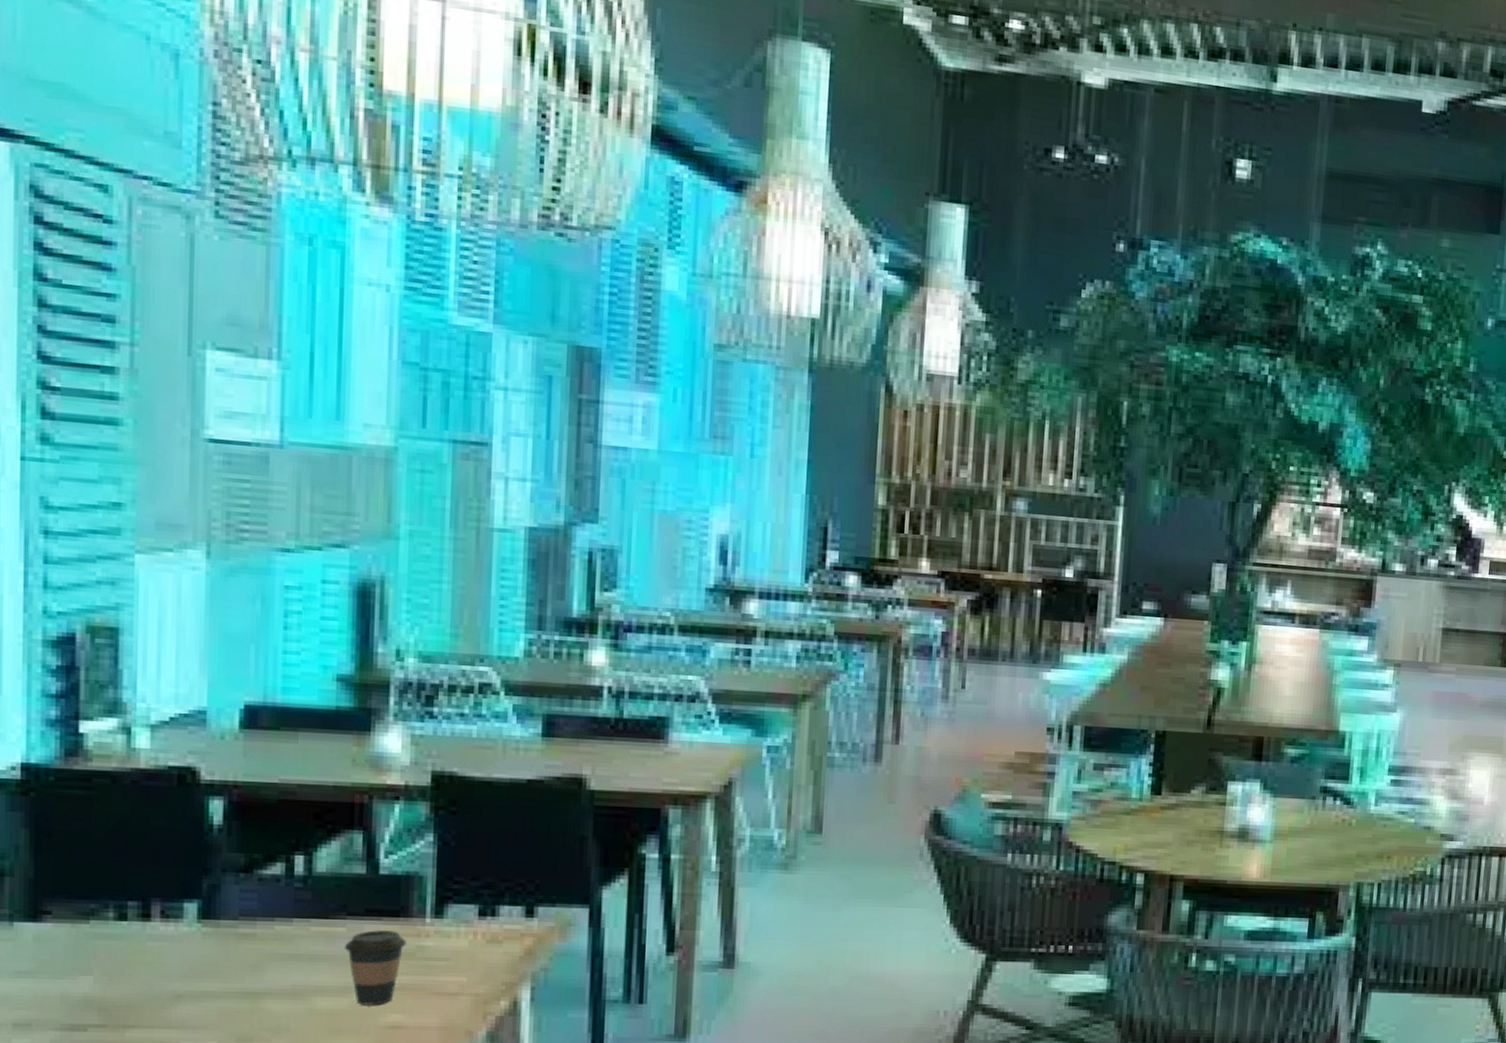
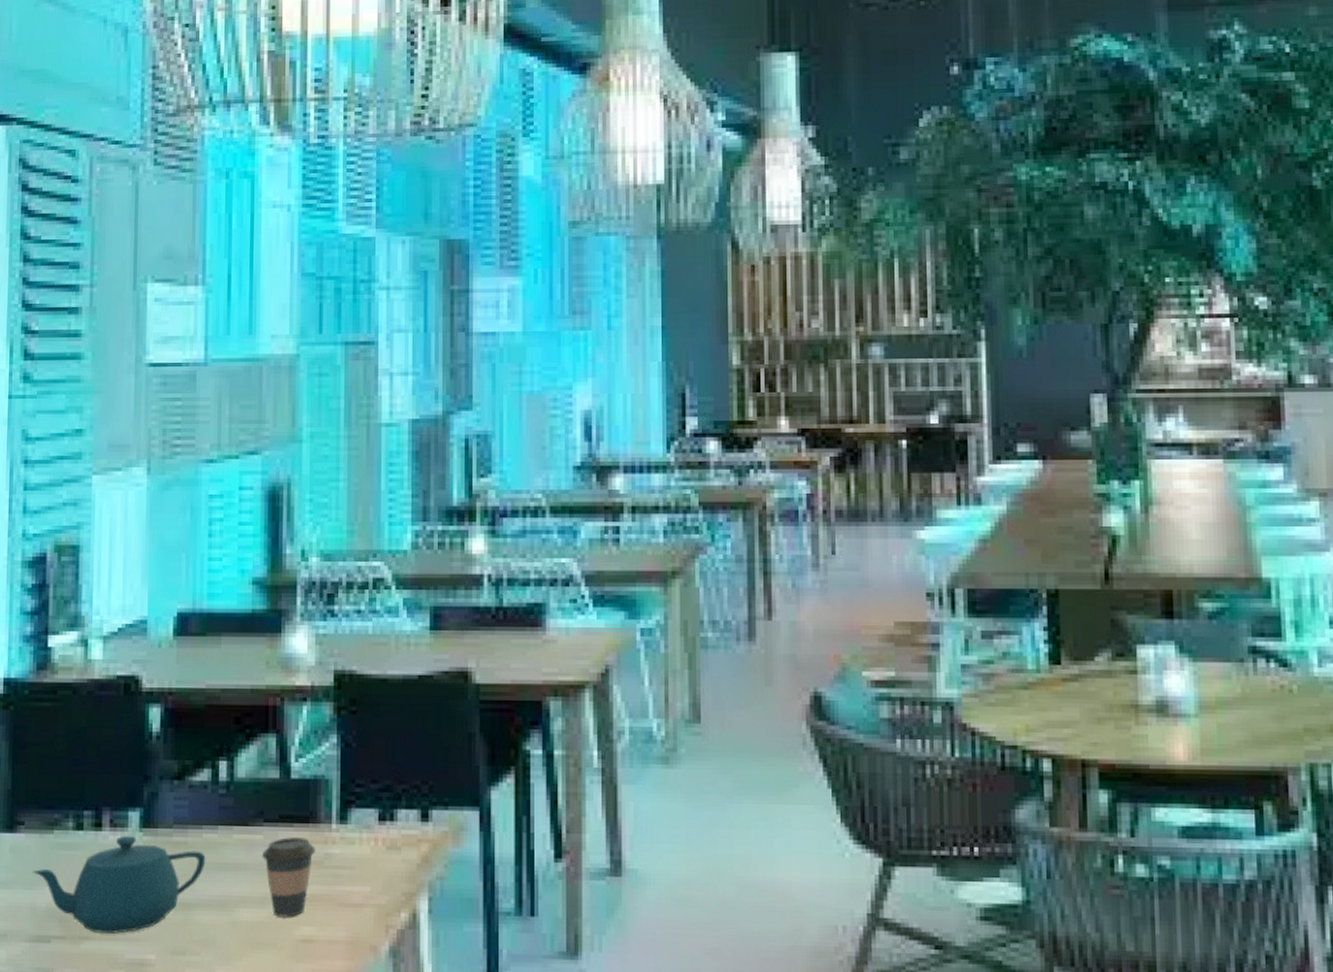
teapot: none [63,926,278,1023] -> present [32,835,206,935]

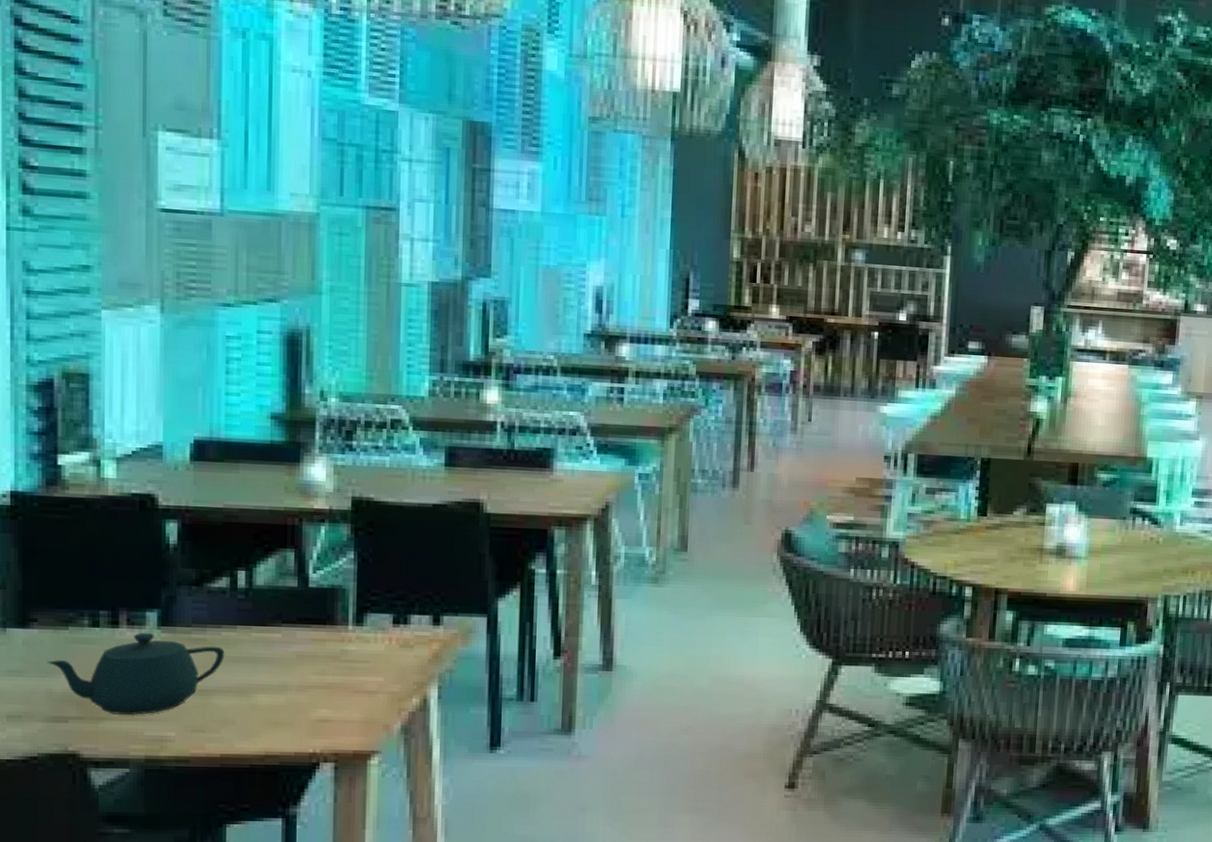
coffee cup: present [261,837,316,917] -> none [279,636,332,702]

